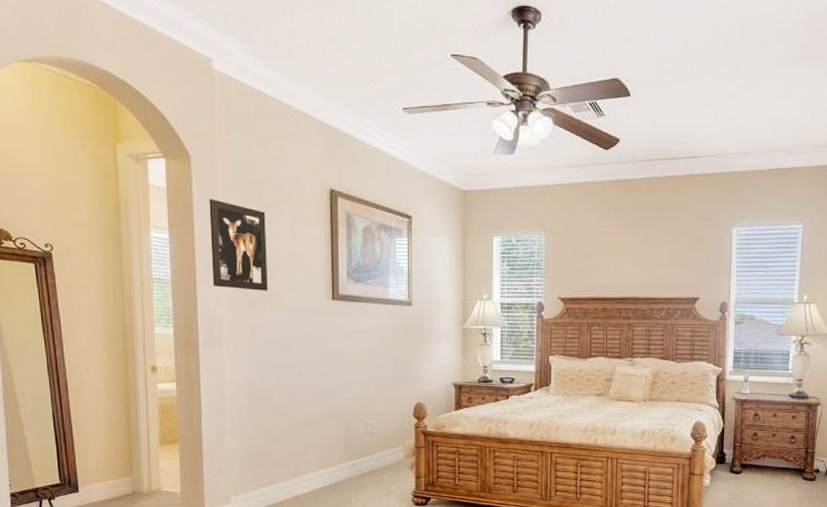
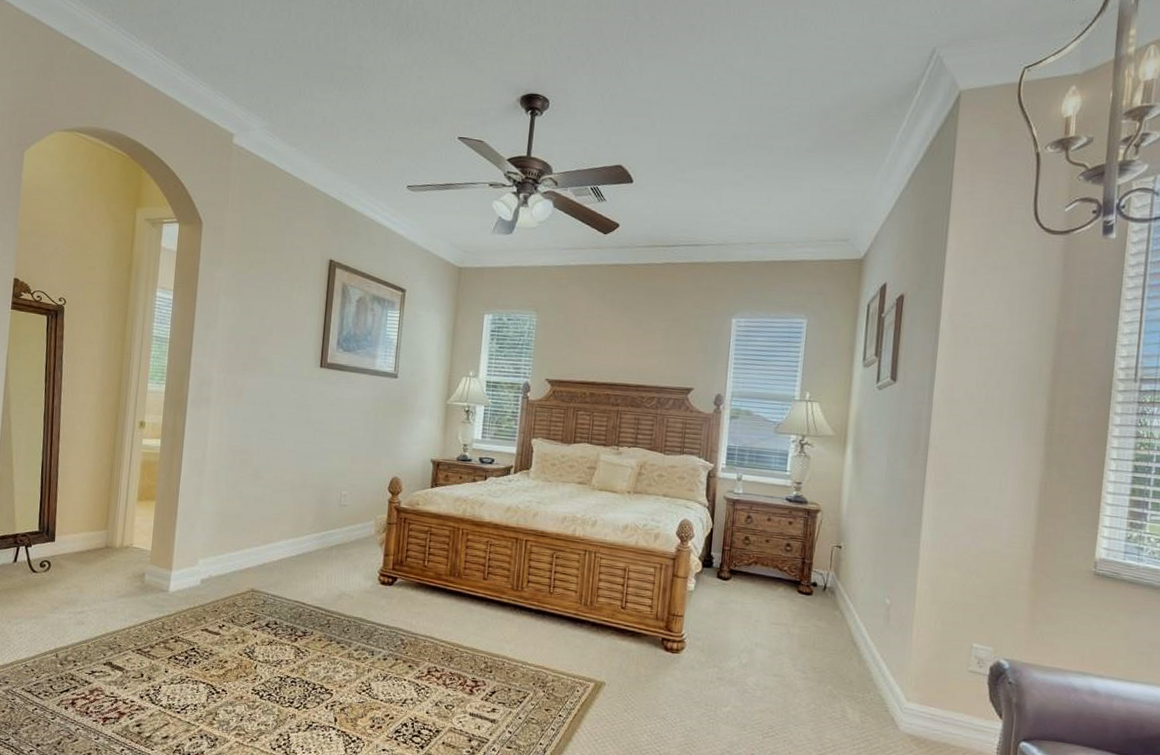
wall art: present [209,199,268,291] -> none [208,263,266,355]

